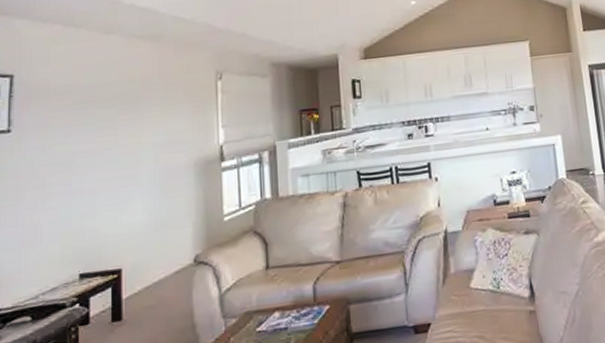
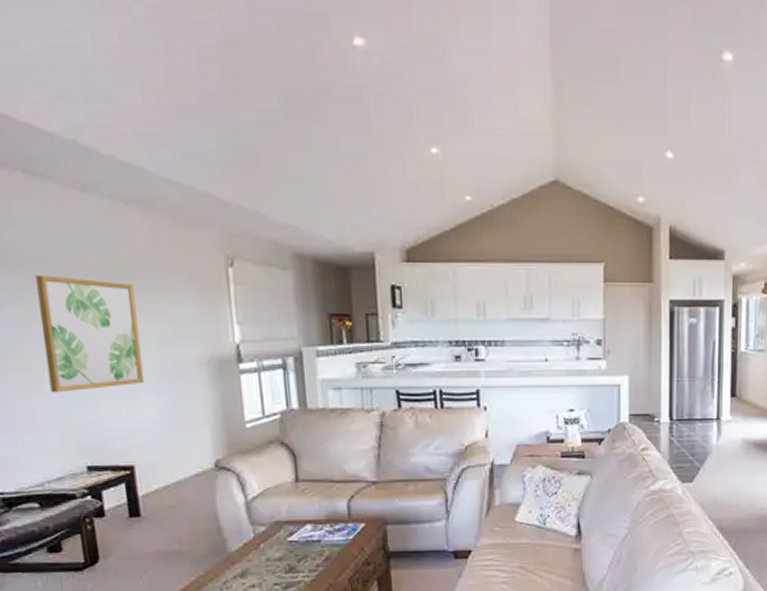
wall art: none [58,103,139,207] -> present [35,275,145,393]

